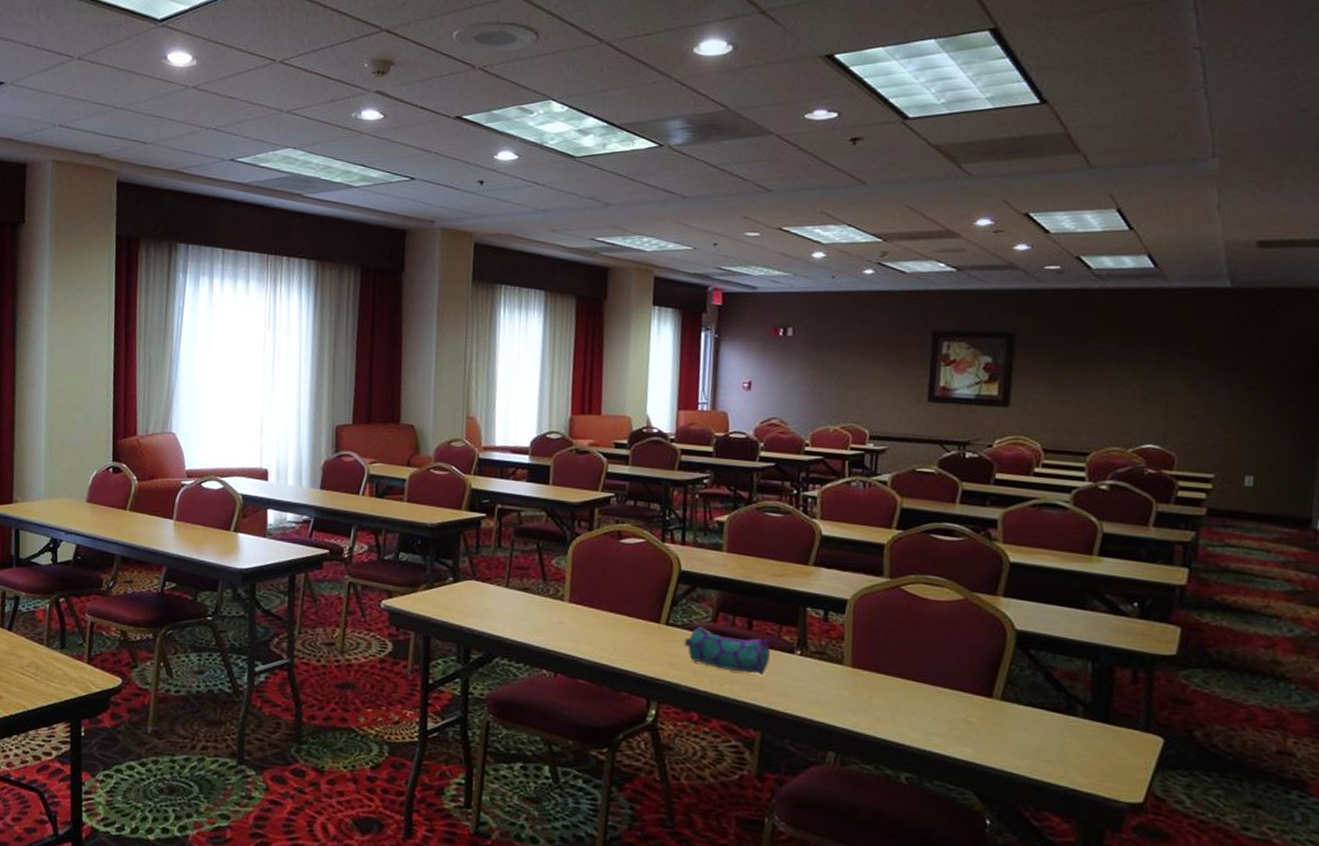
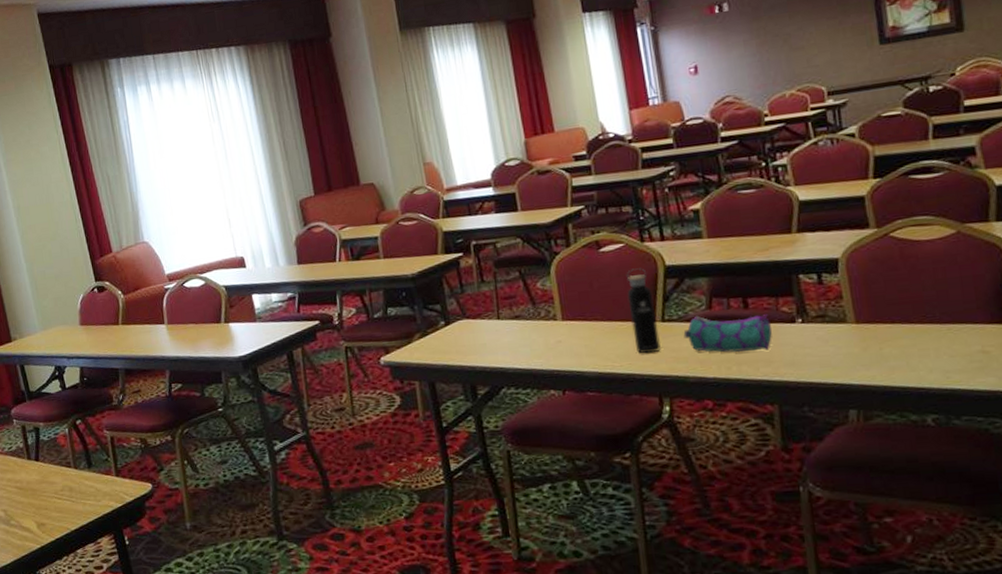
water bottle: none [635,566,663,654] -> present [626,268,661,354]

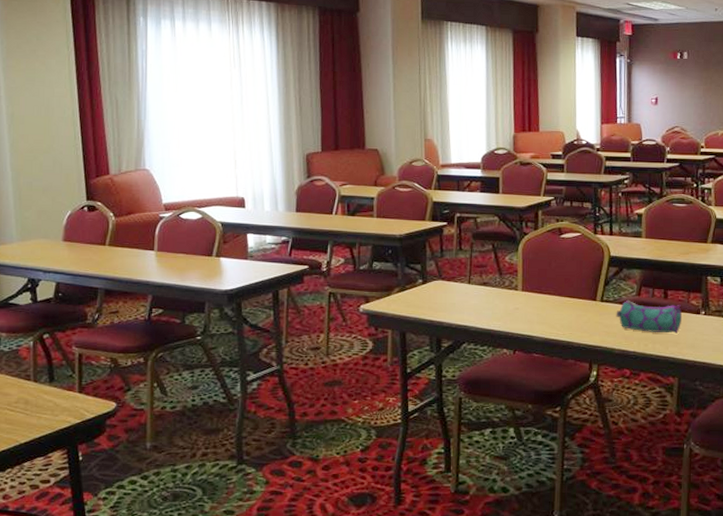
water bottle: present [626,268,661,354] -> none [576,255,598,327]

